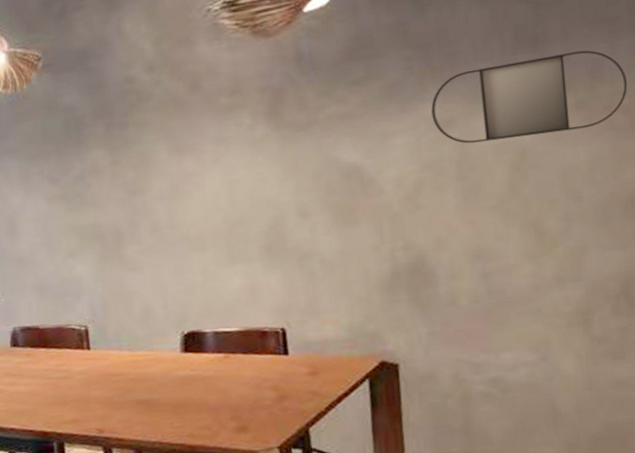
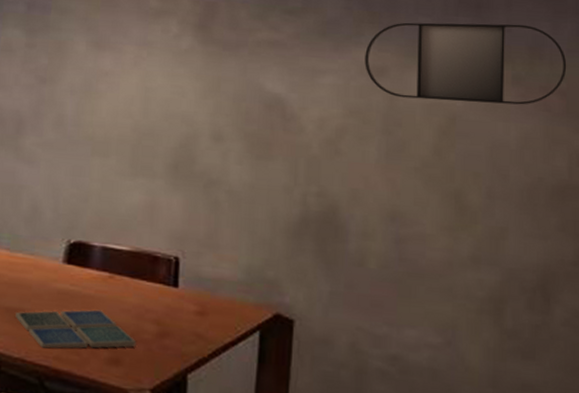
drink coaster: none [146,387,259,429] -> present [15,309,137,349]

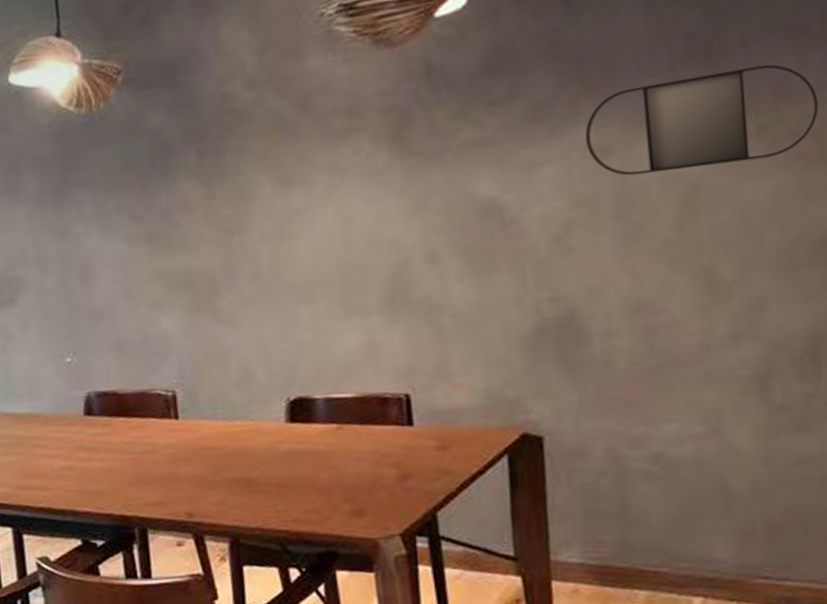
drink coaster: present [15,309,137,349] -> none [245,464,378,513]

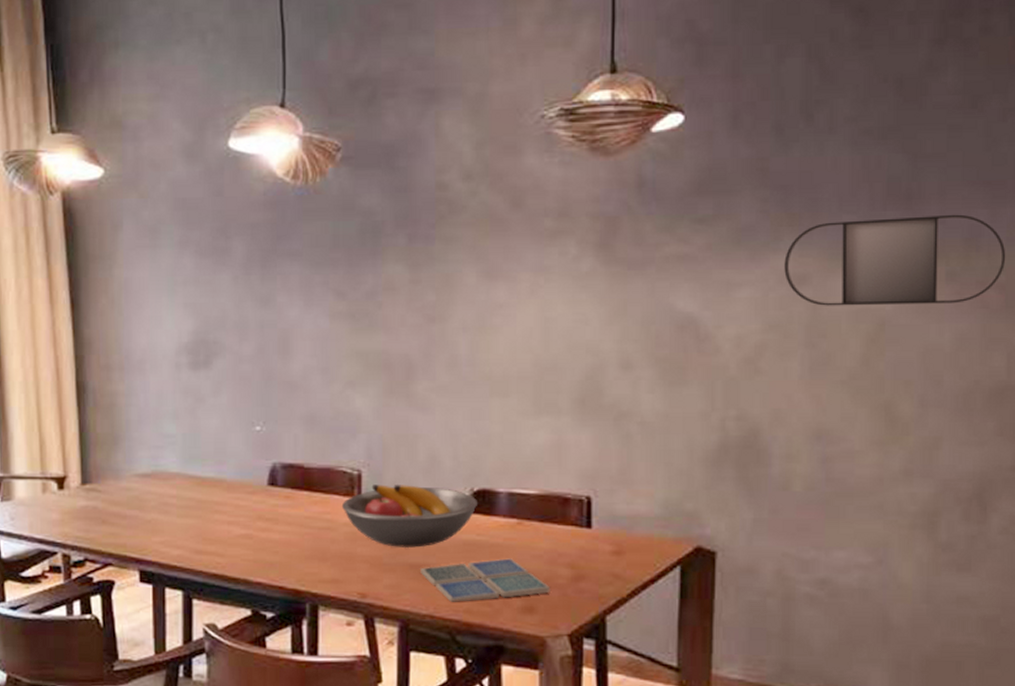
fruit bowl: none [159,400,295,464] -> present [341,484,477,548]
drink coaster: none [245,464,378,513] -> present [420,558,551,602]

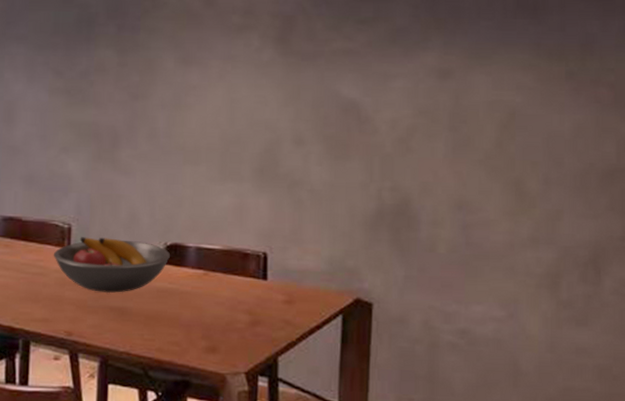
drink coaster: present [420,558,551,602] -> none [119,304,231,342]
home mirror: present [784,214,1006,306] -> none [432,24,615,98]

